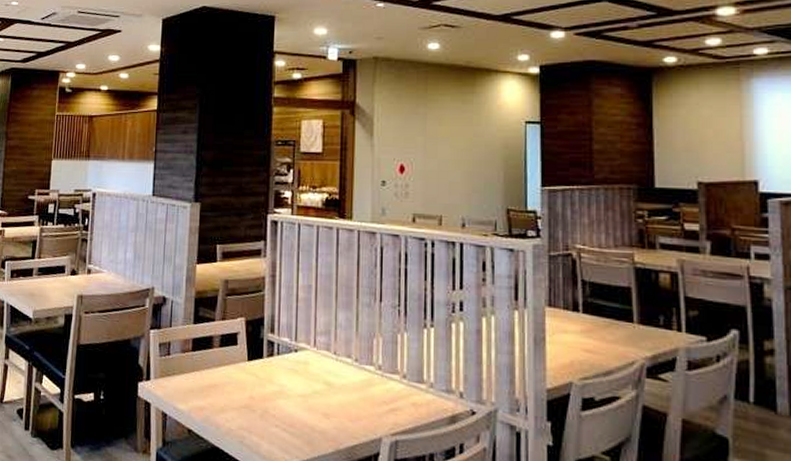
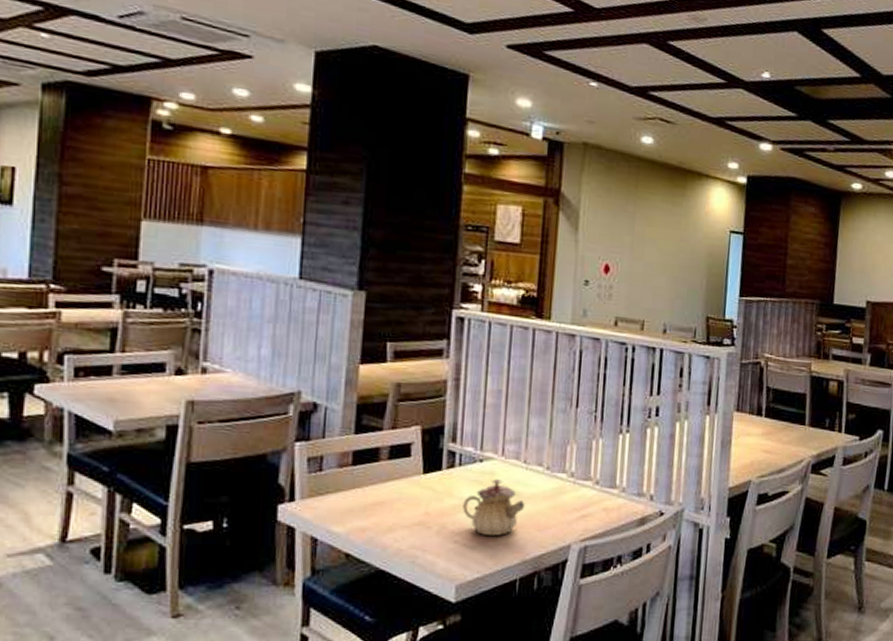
teapot: none [282,367,337,423] -> present [463,478,526,536]

